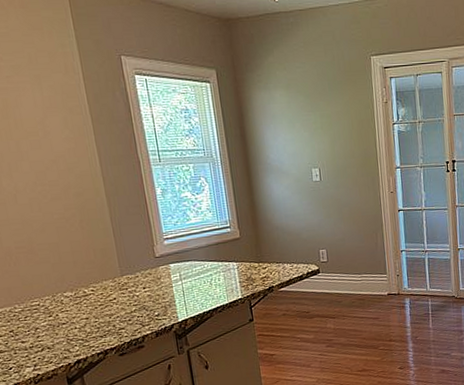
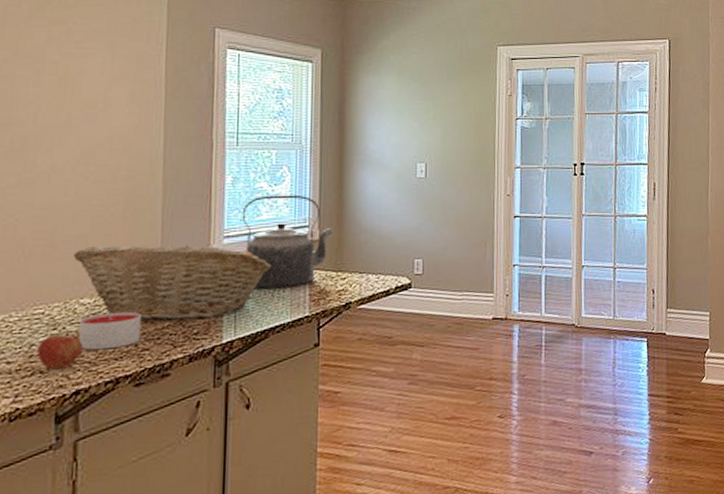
apple: none [41,316,76,346] -> present [37,329,84,370]
fruit basket: none [50,246,206,308] -> present [74,244,272,321]
candle: none [67,300,117,331] -> present [79,311,142,351]
kettle: none [174,201,250,279] -> present [242,194,333,288]

